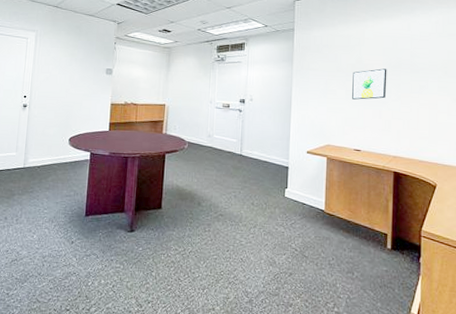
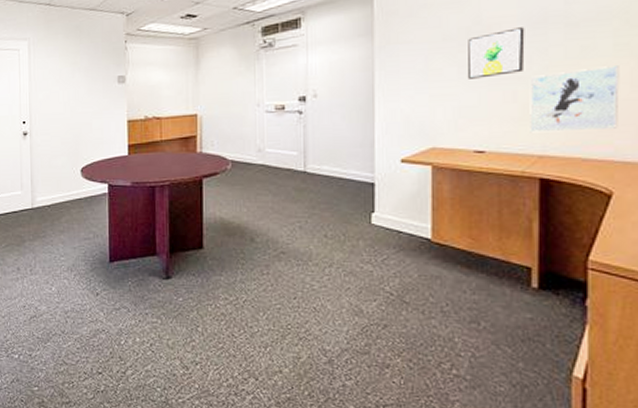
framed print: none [389,100,441,142] -> present [529,66,620,133]

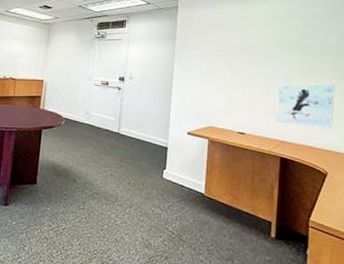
wall art: present [467,27,525,79] -> none [236,49,276,81]

